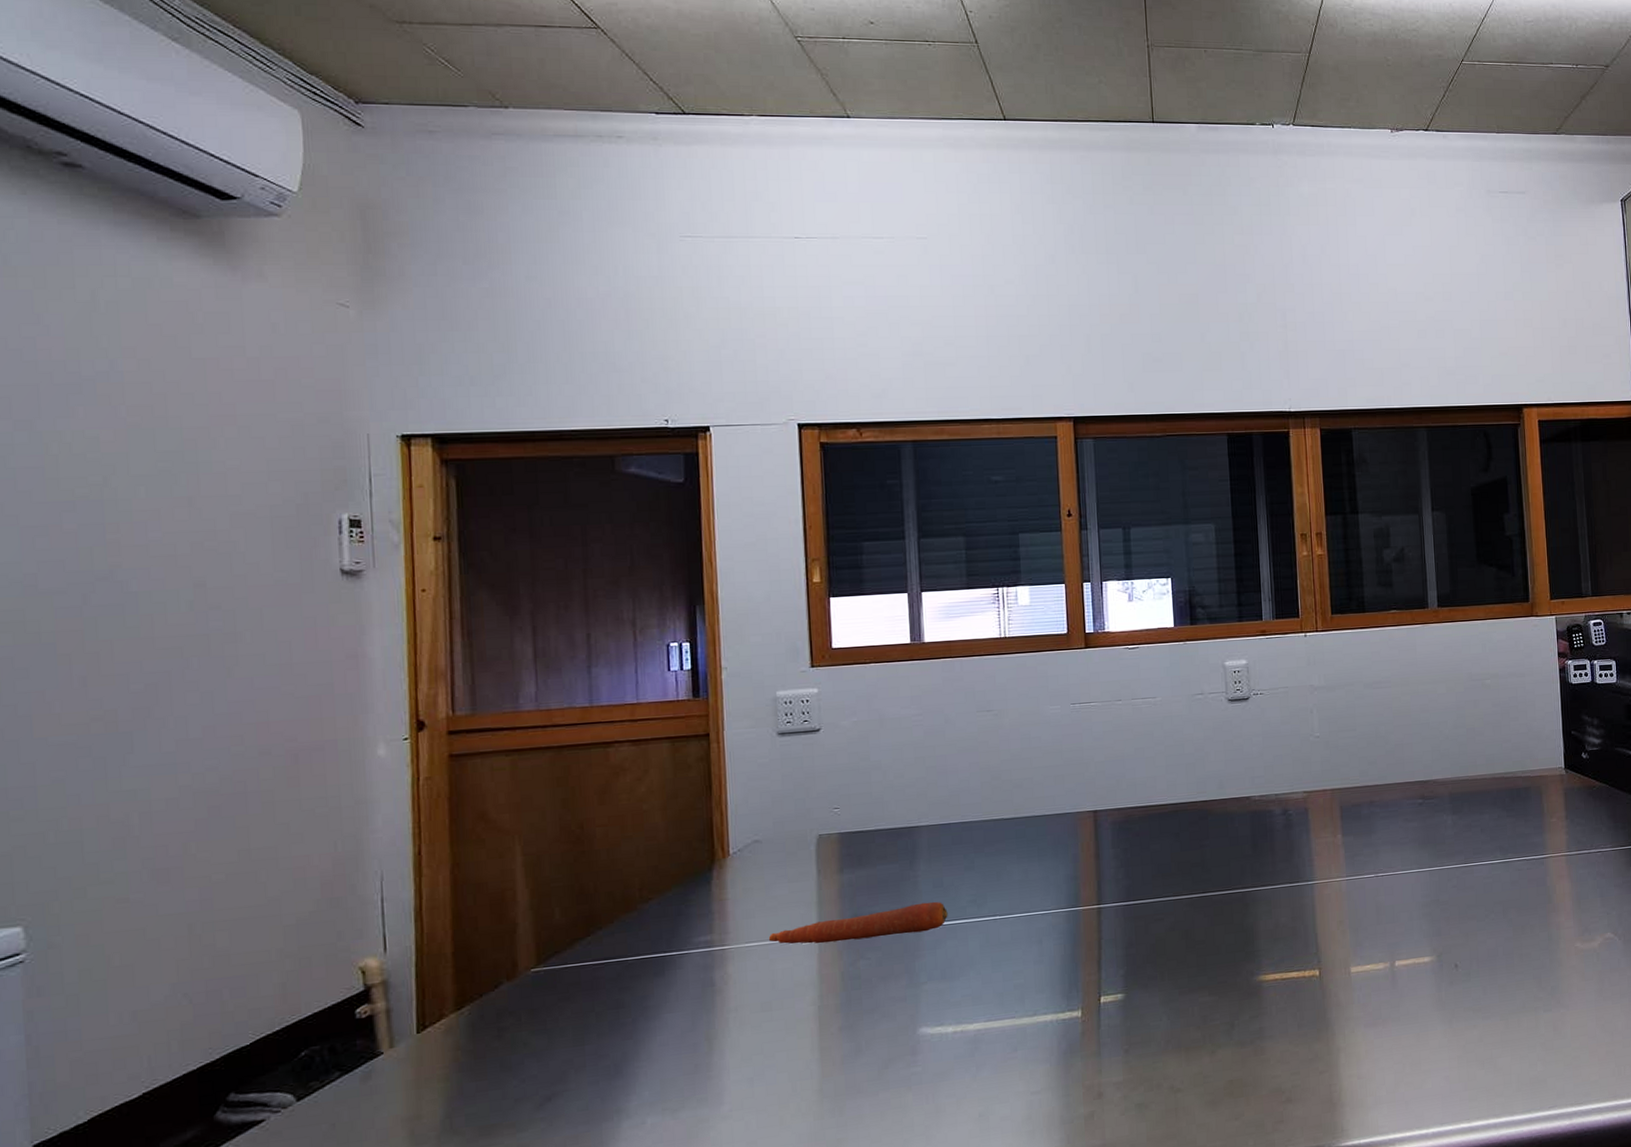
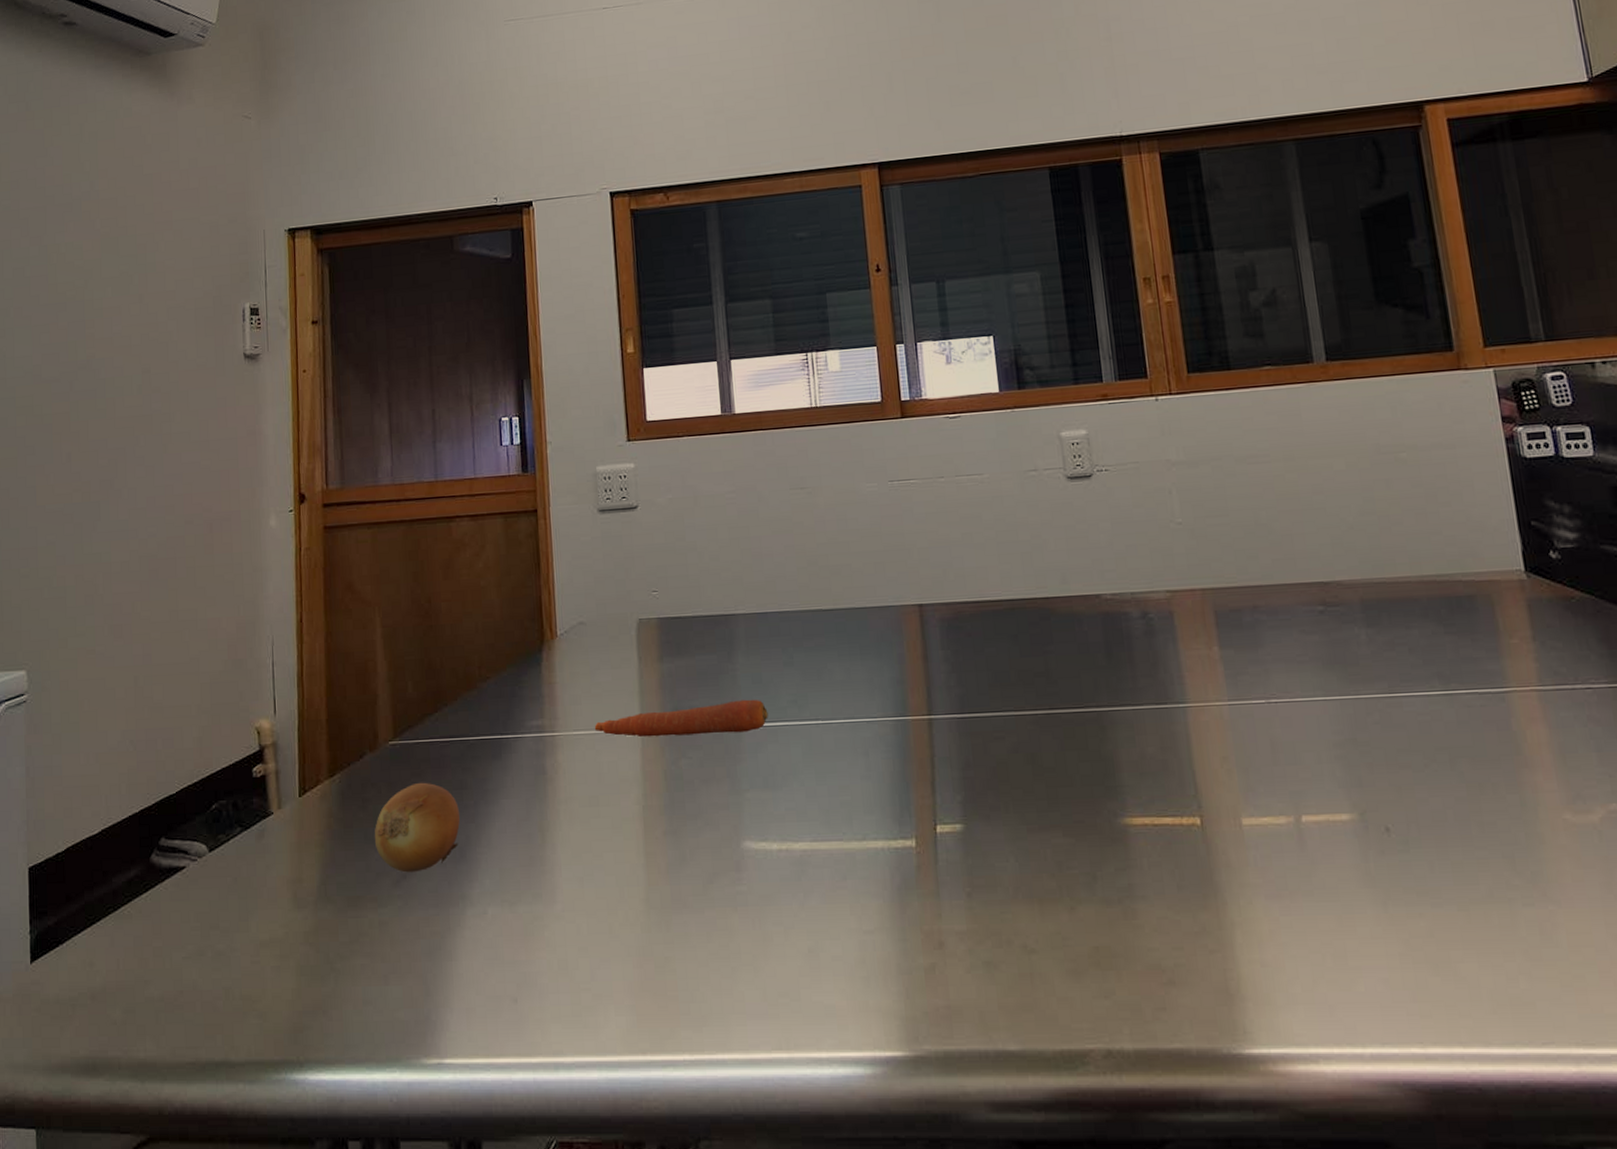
onion: none [512,1005,616,1096] -> present [374,782,461,873]

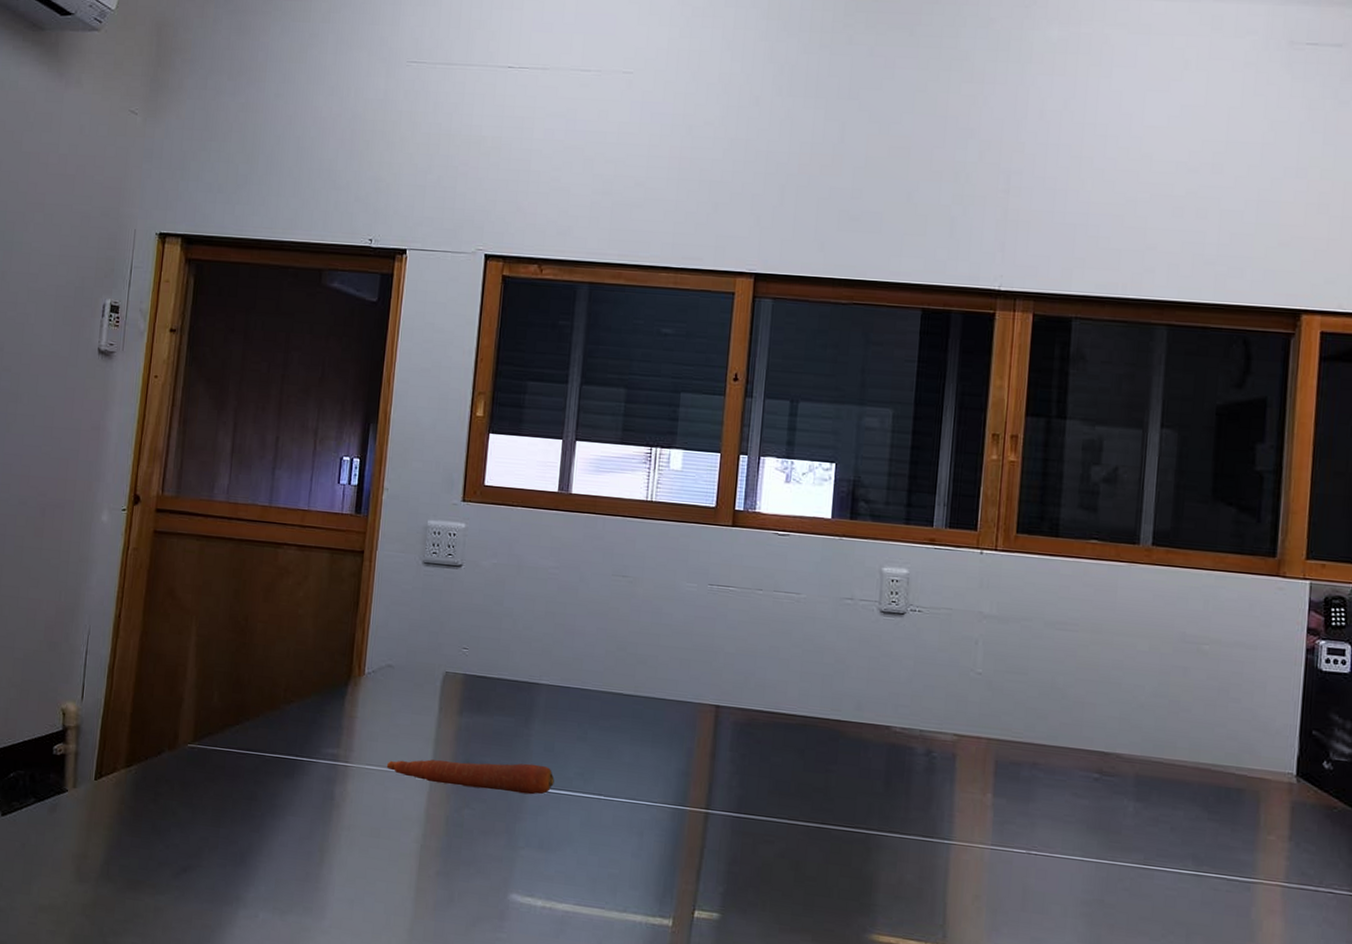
onion: present [374,782,461,873] -> none [160,786,246,869]

